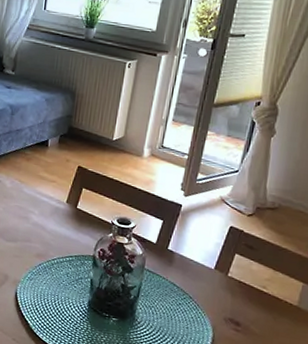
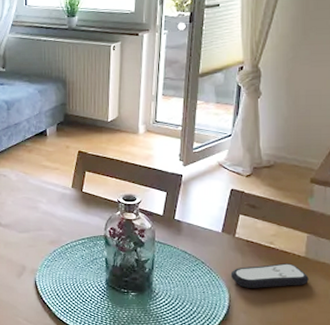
remote control: none [217,307,298,335] -> present [230,263,309,288]

